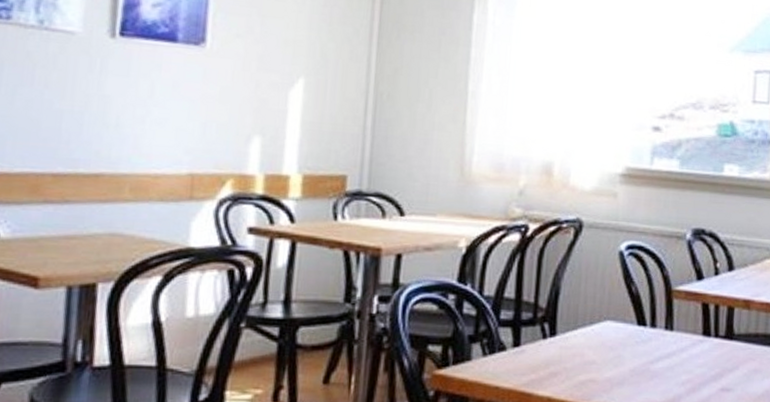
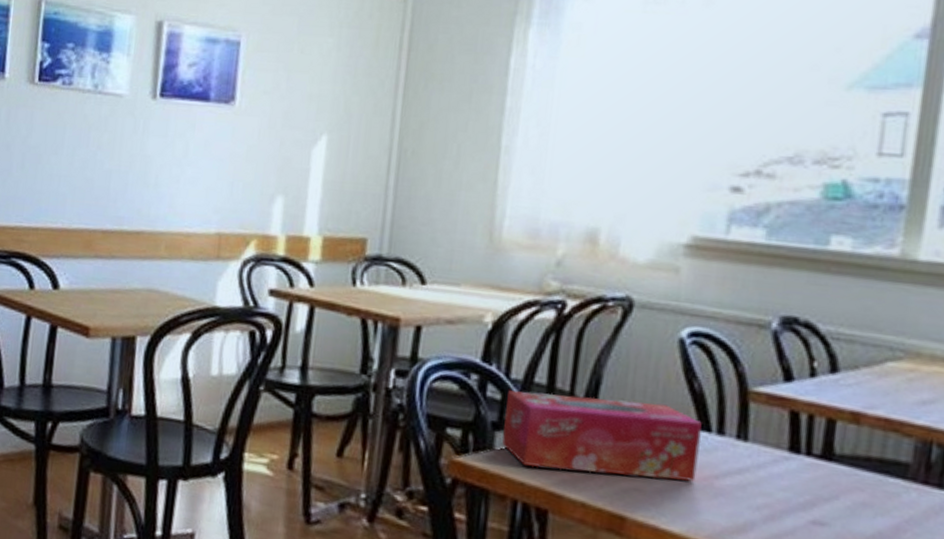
tissue box: none [478,305,640,372] -> present [502,390,702,482]

